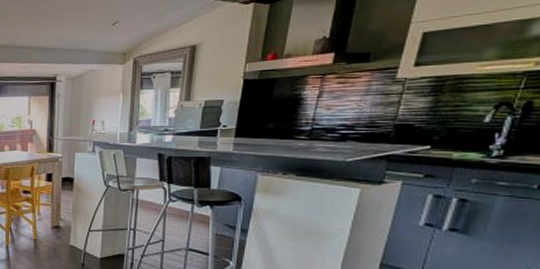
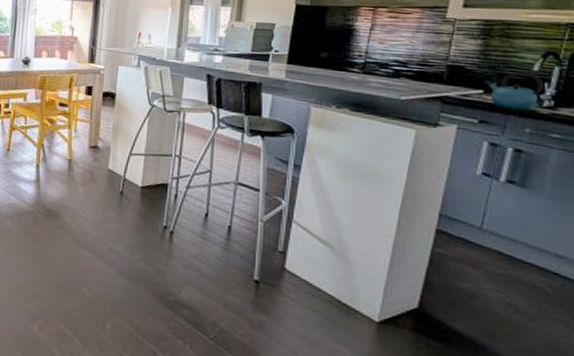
kettle: none [436,124,494,161] -> present [488,71,544,110]

